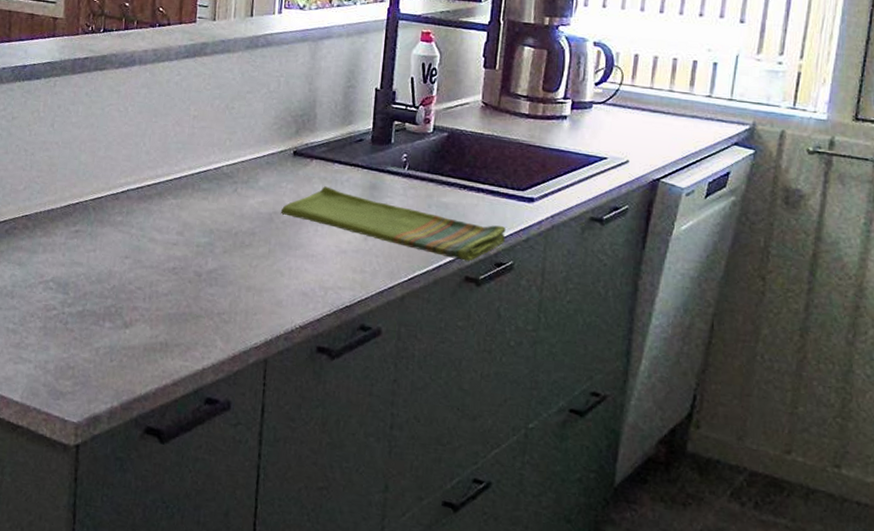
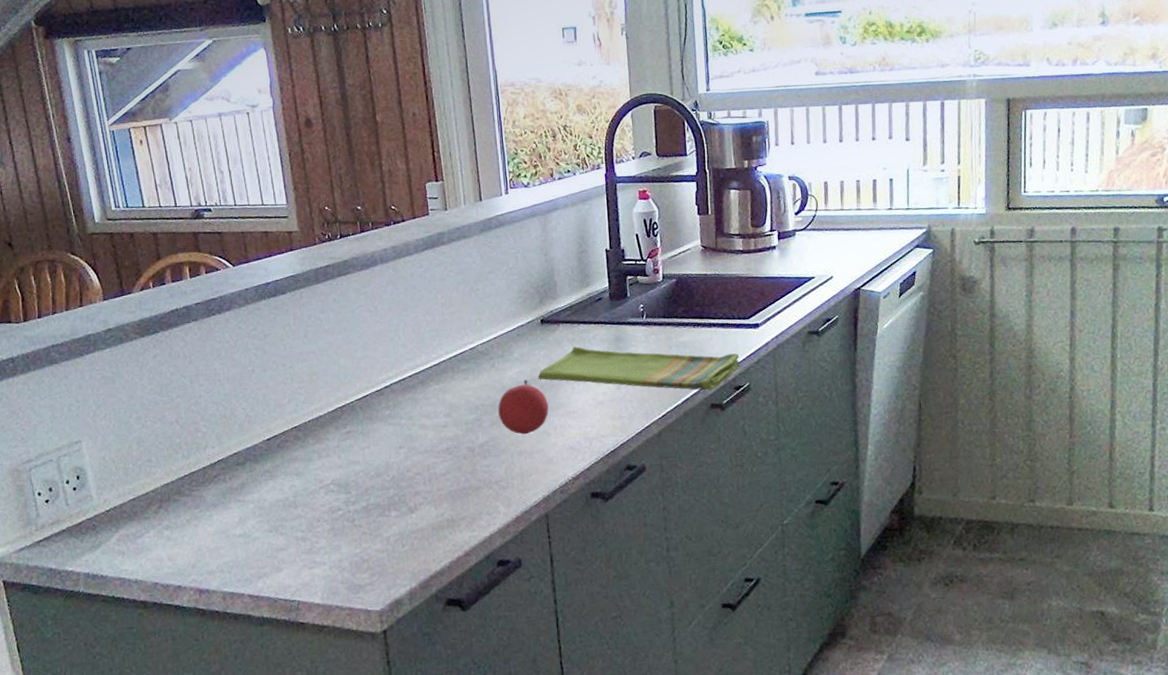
fruit: none [232,211,287,270] -> present [498,380,549,435]

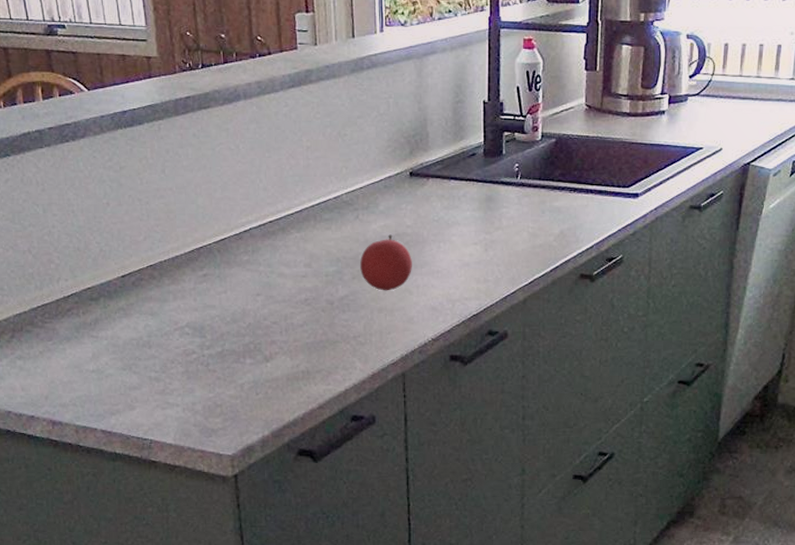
dish towel: present [538,346,740,390] -> none [403,204,614,260]

